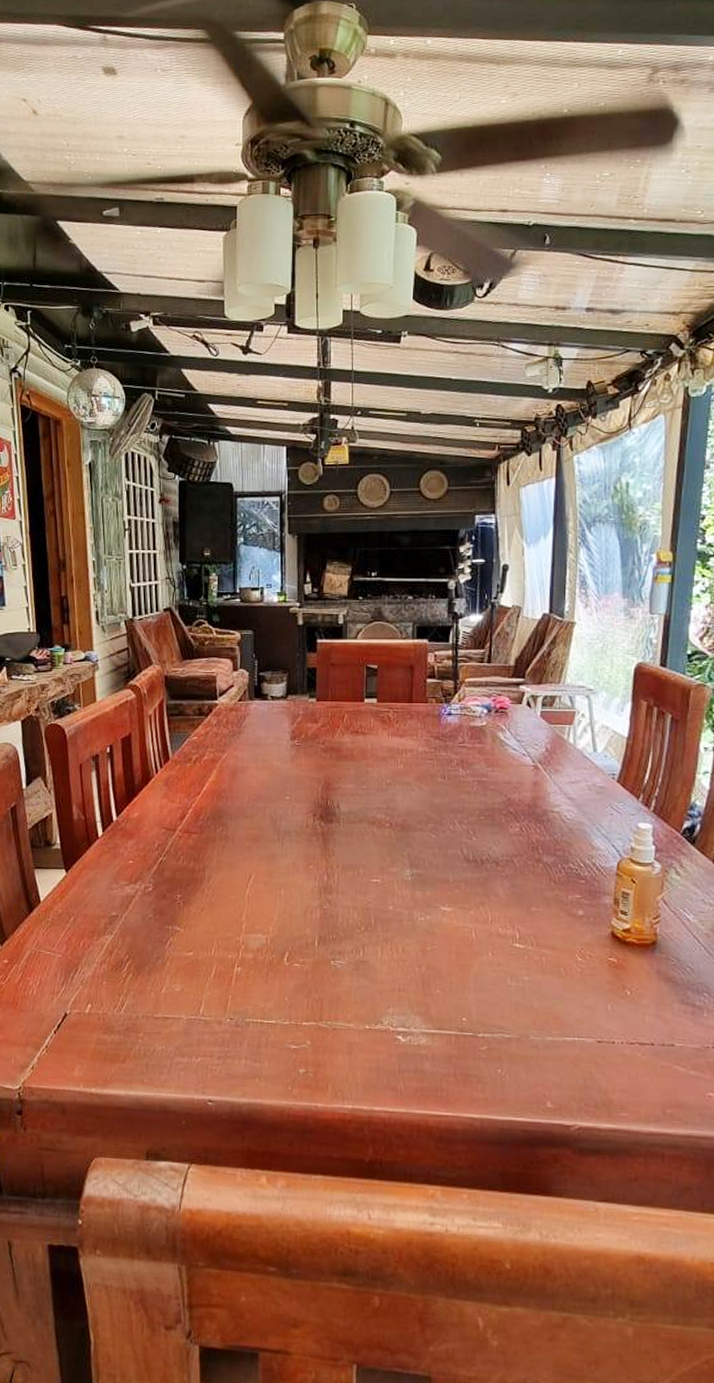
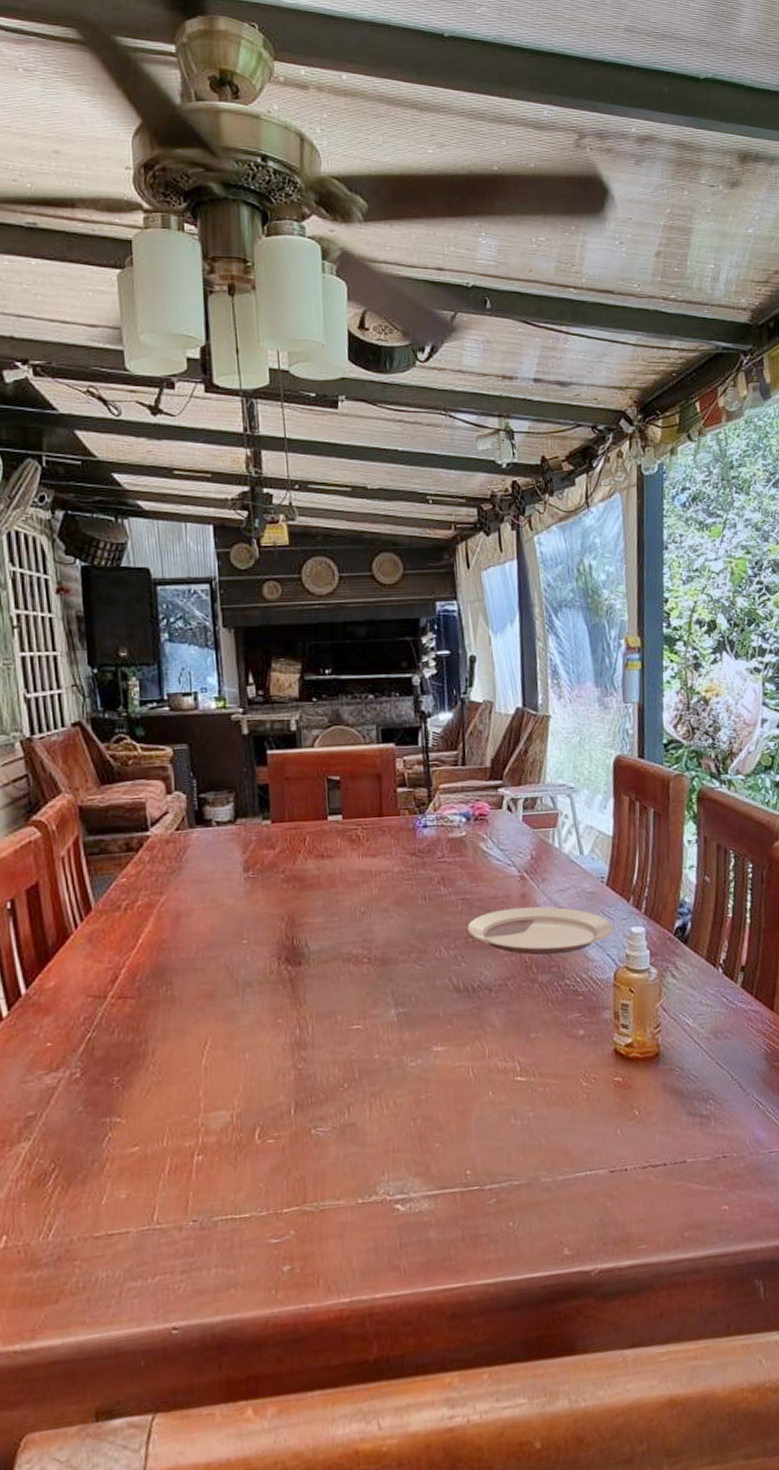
plate: none [481,794,620,839] -> present [467,906,613,955]

